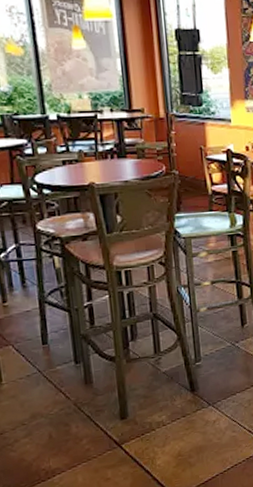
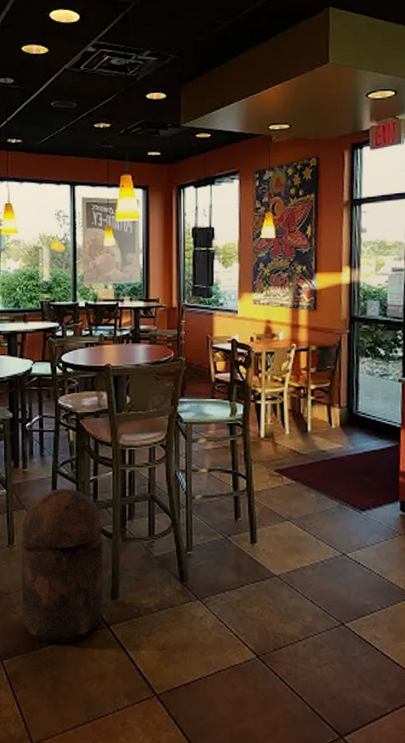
trash can: none [9,317,114,474] -> present [21,488,103,644]

